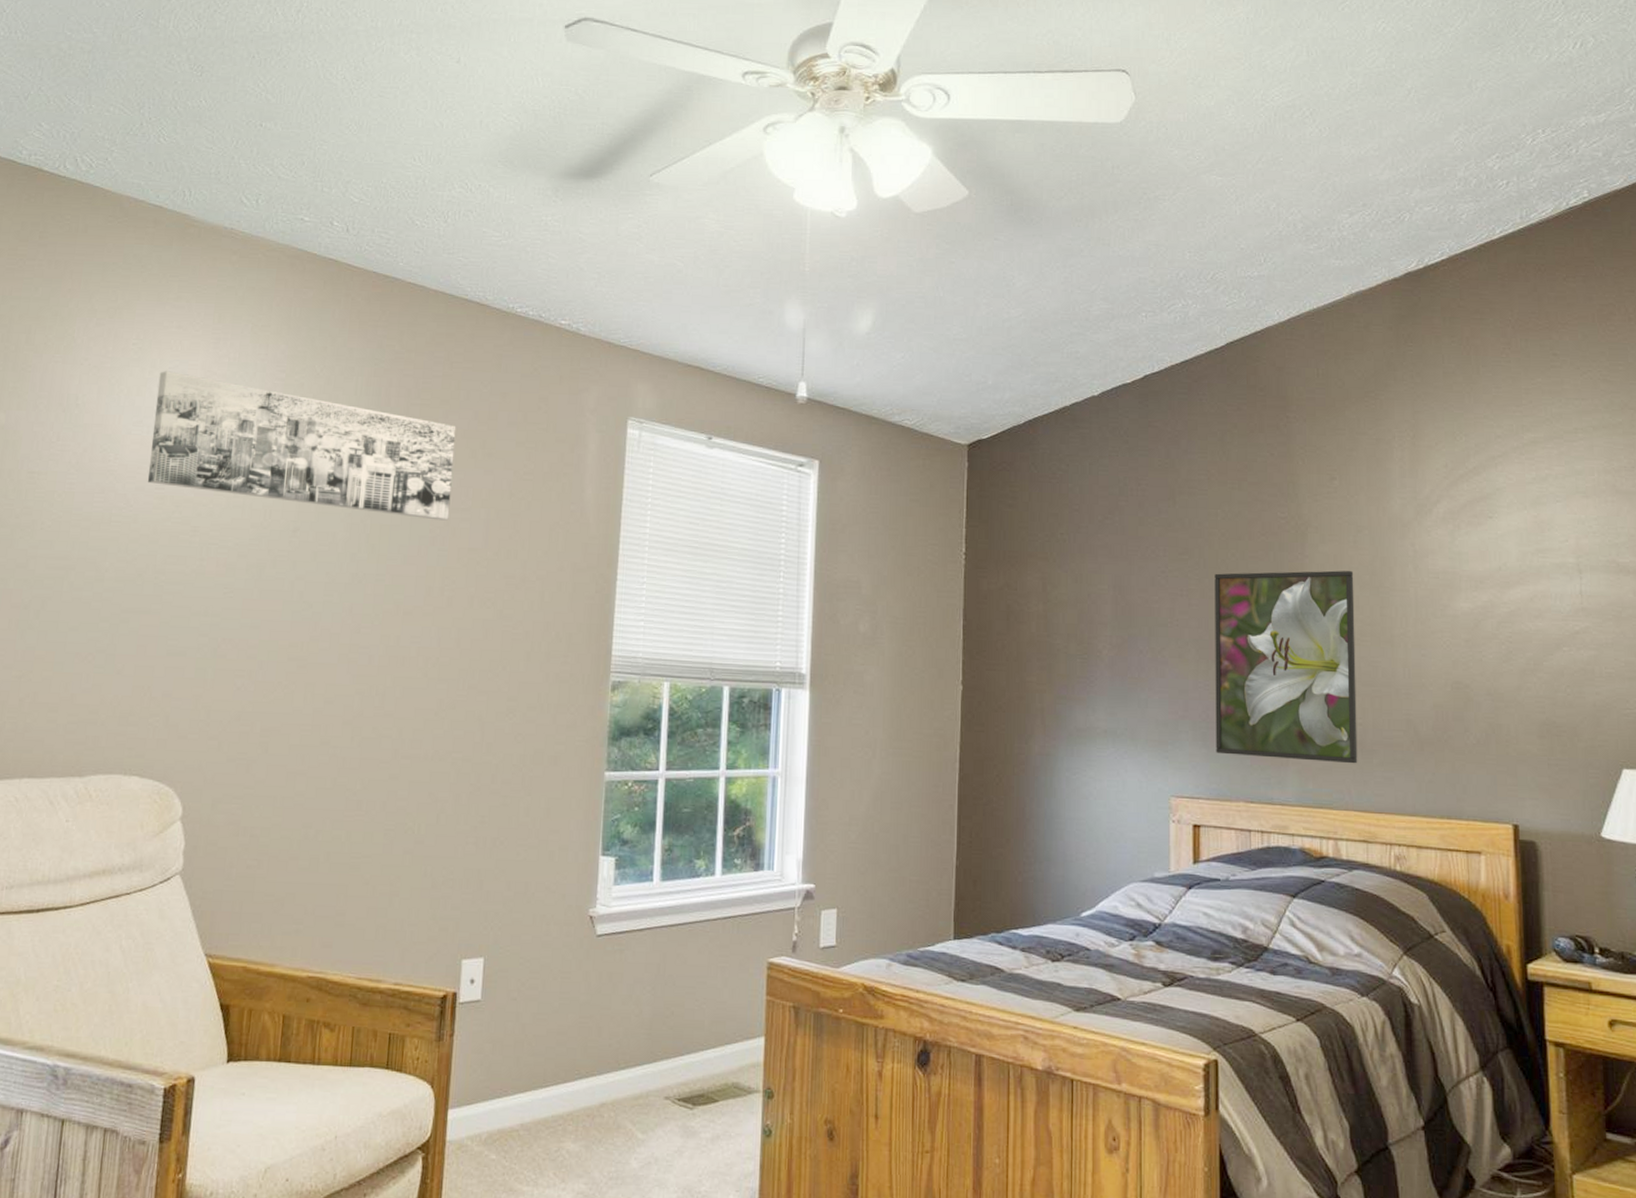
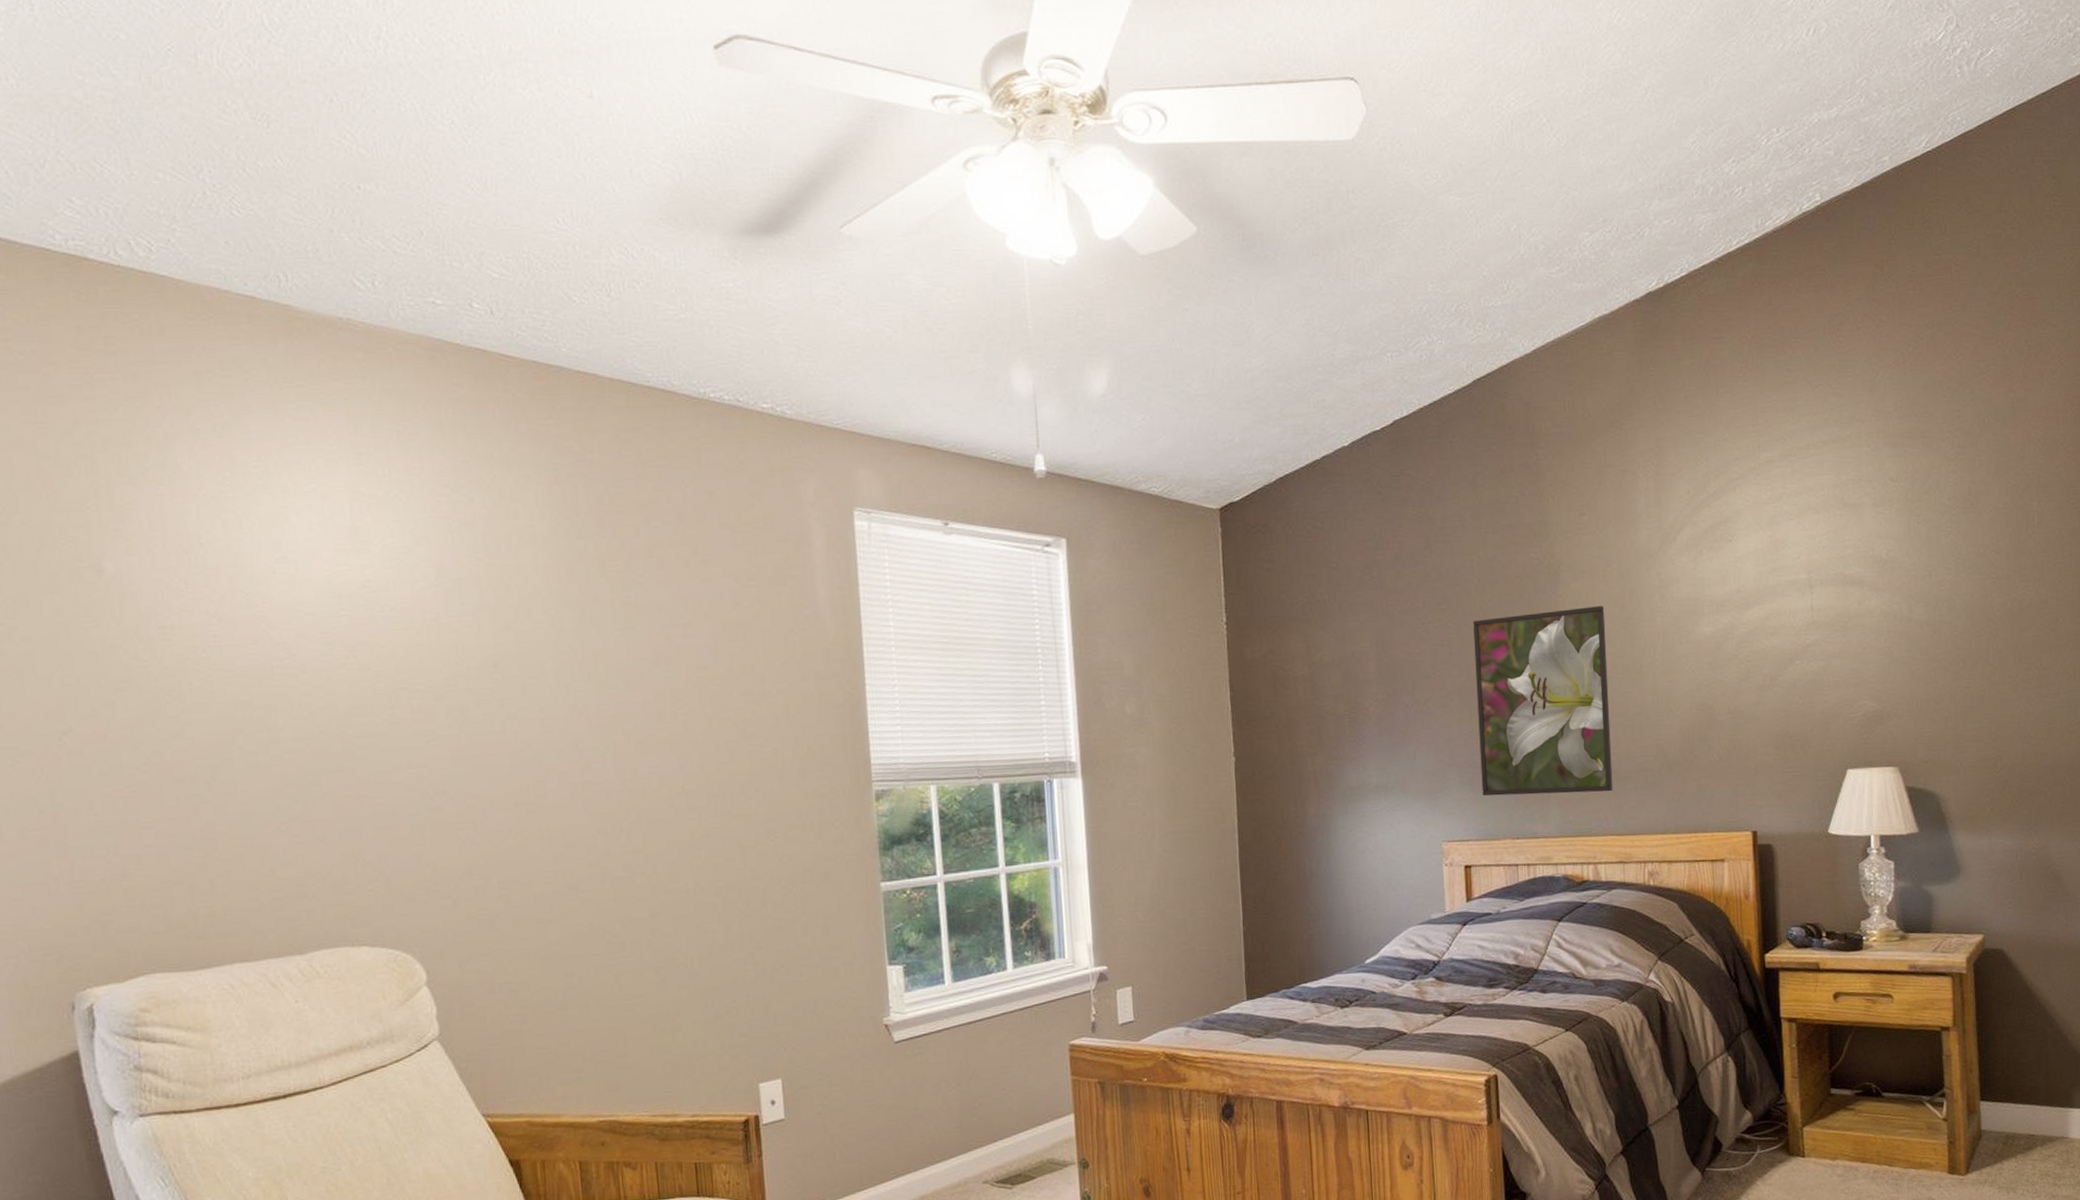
wall art: present [147,371,456,521] -> none [295,496,670,640]

